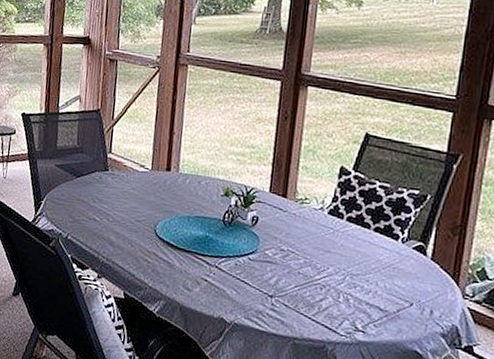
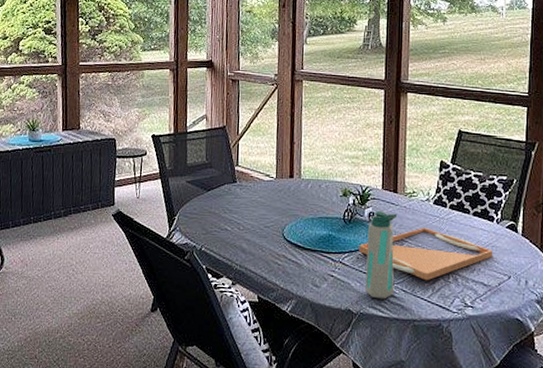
serving tray: none [238,238,395,298] -> present [359,228,493,281]
water bottle: none [242,216,285,312] -> present [365,211,398,300]

